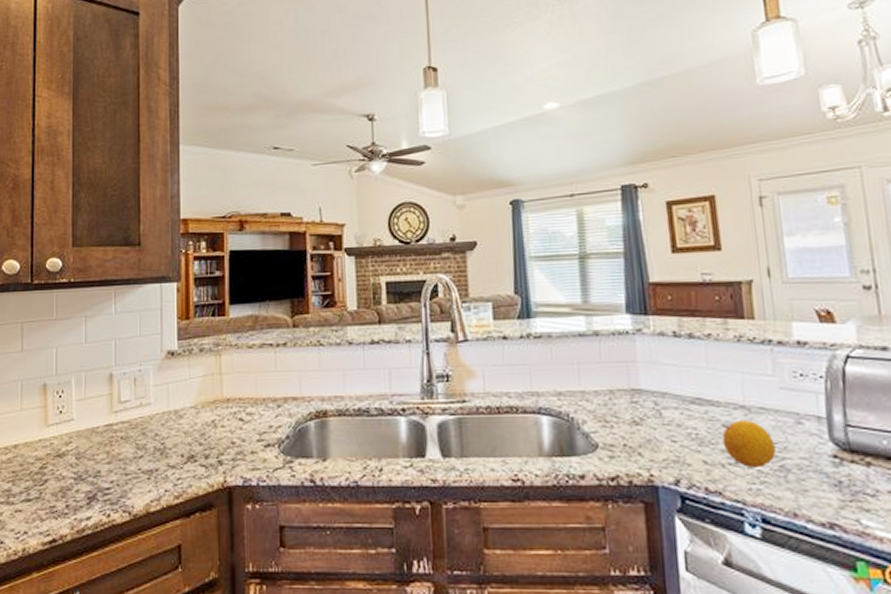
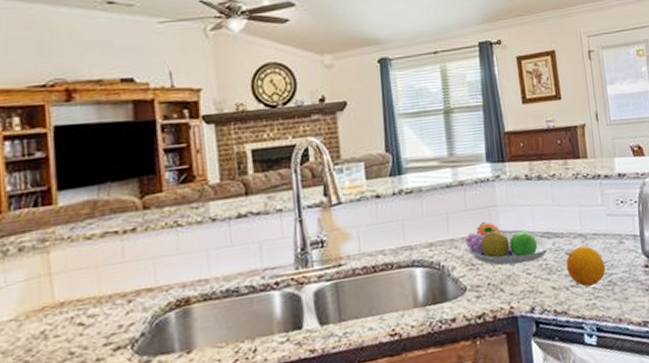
fruit bowl: none [597,378,706,429] -> present [464,222,553,265]

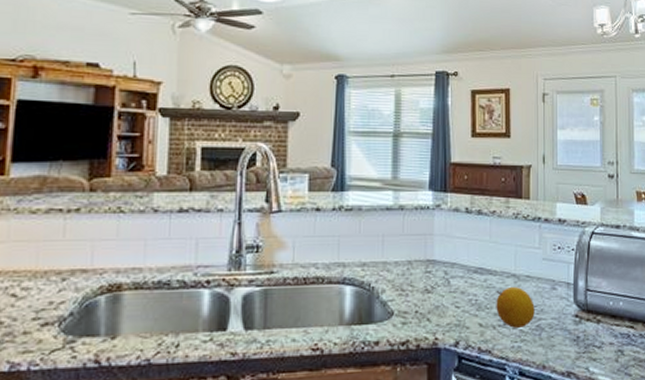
fruit bowl: present [464,222,553,265] -> none [397,249,485,296]

